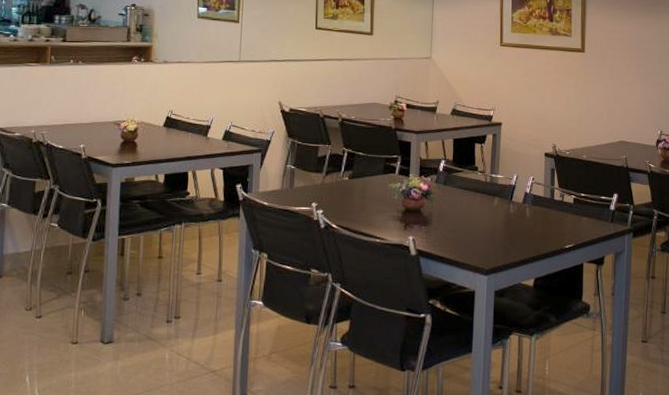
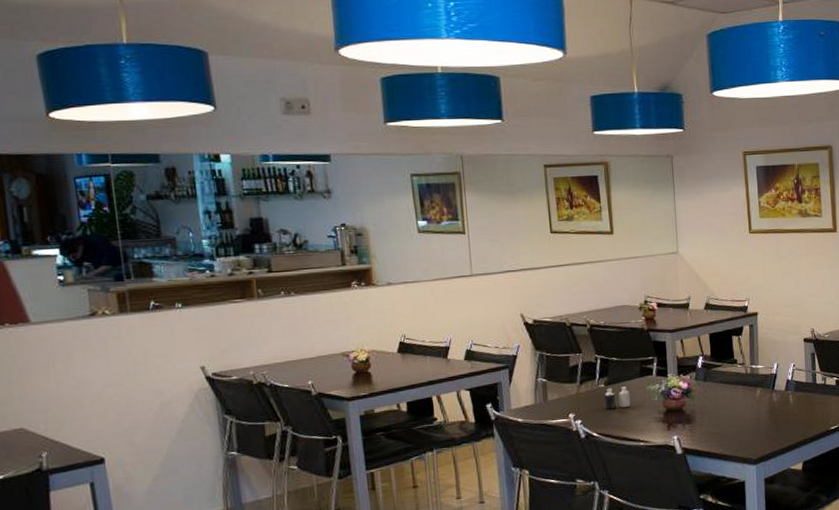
candle: none [347,181,372,203] -> present [604,387,631,410]

